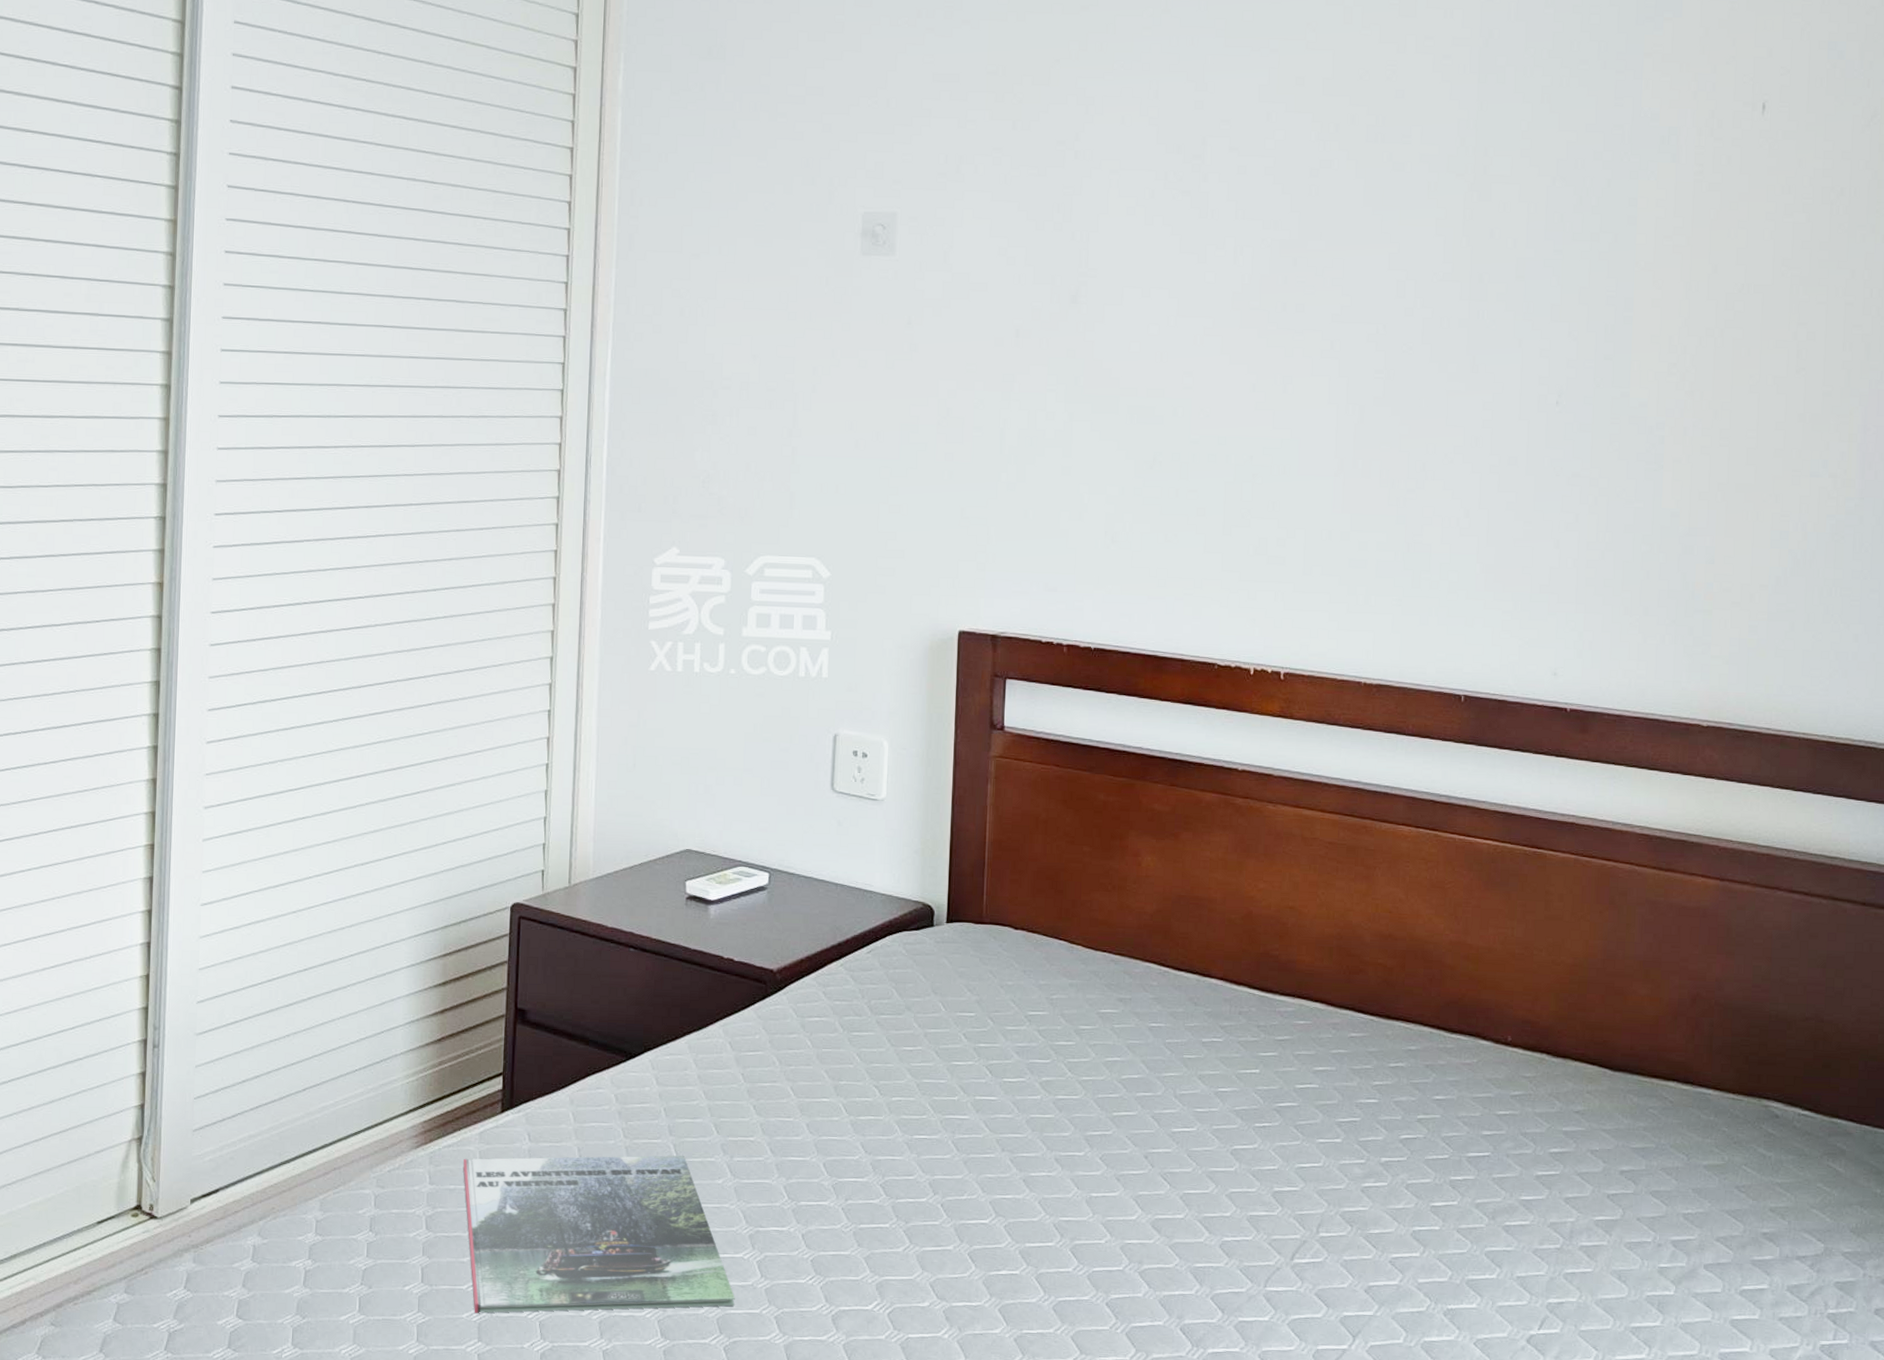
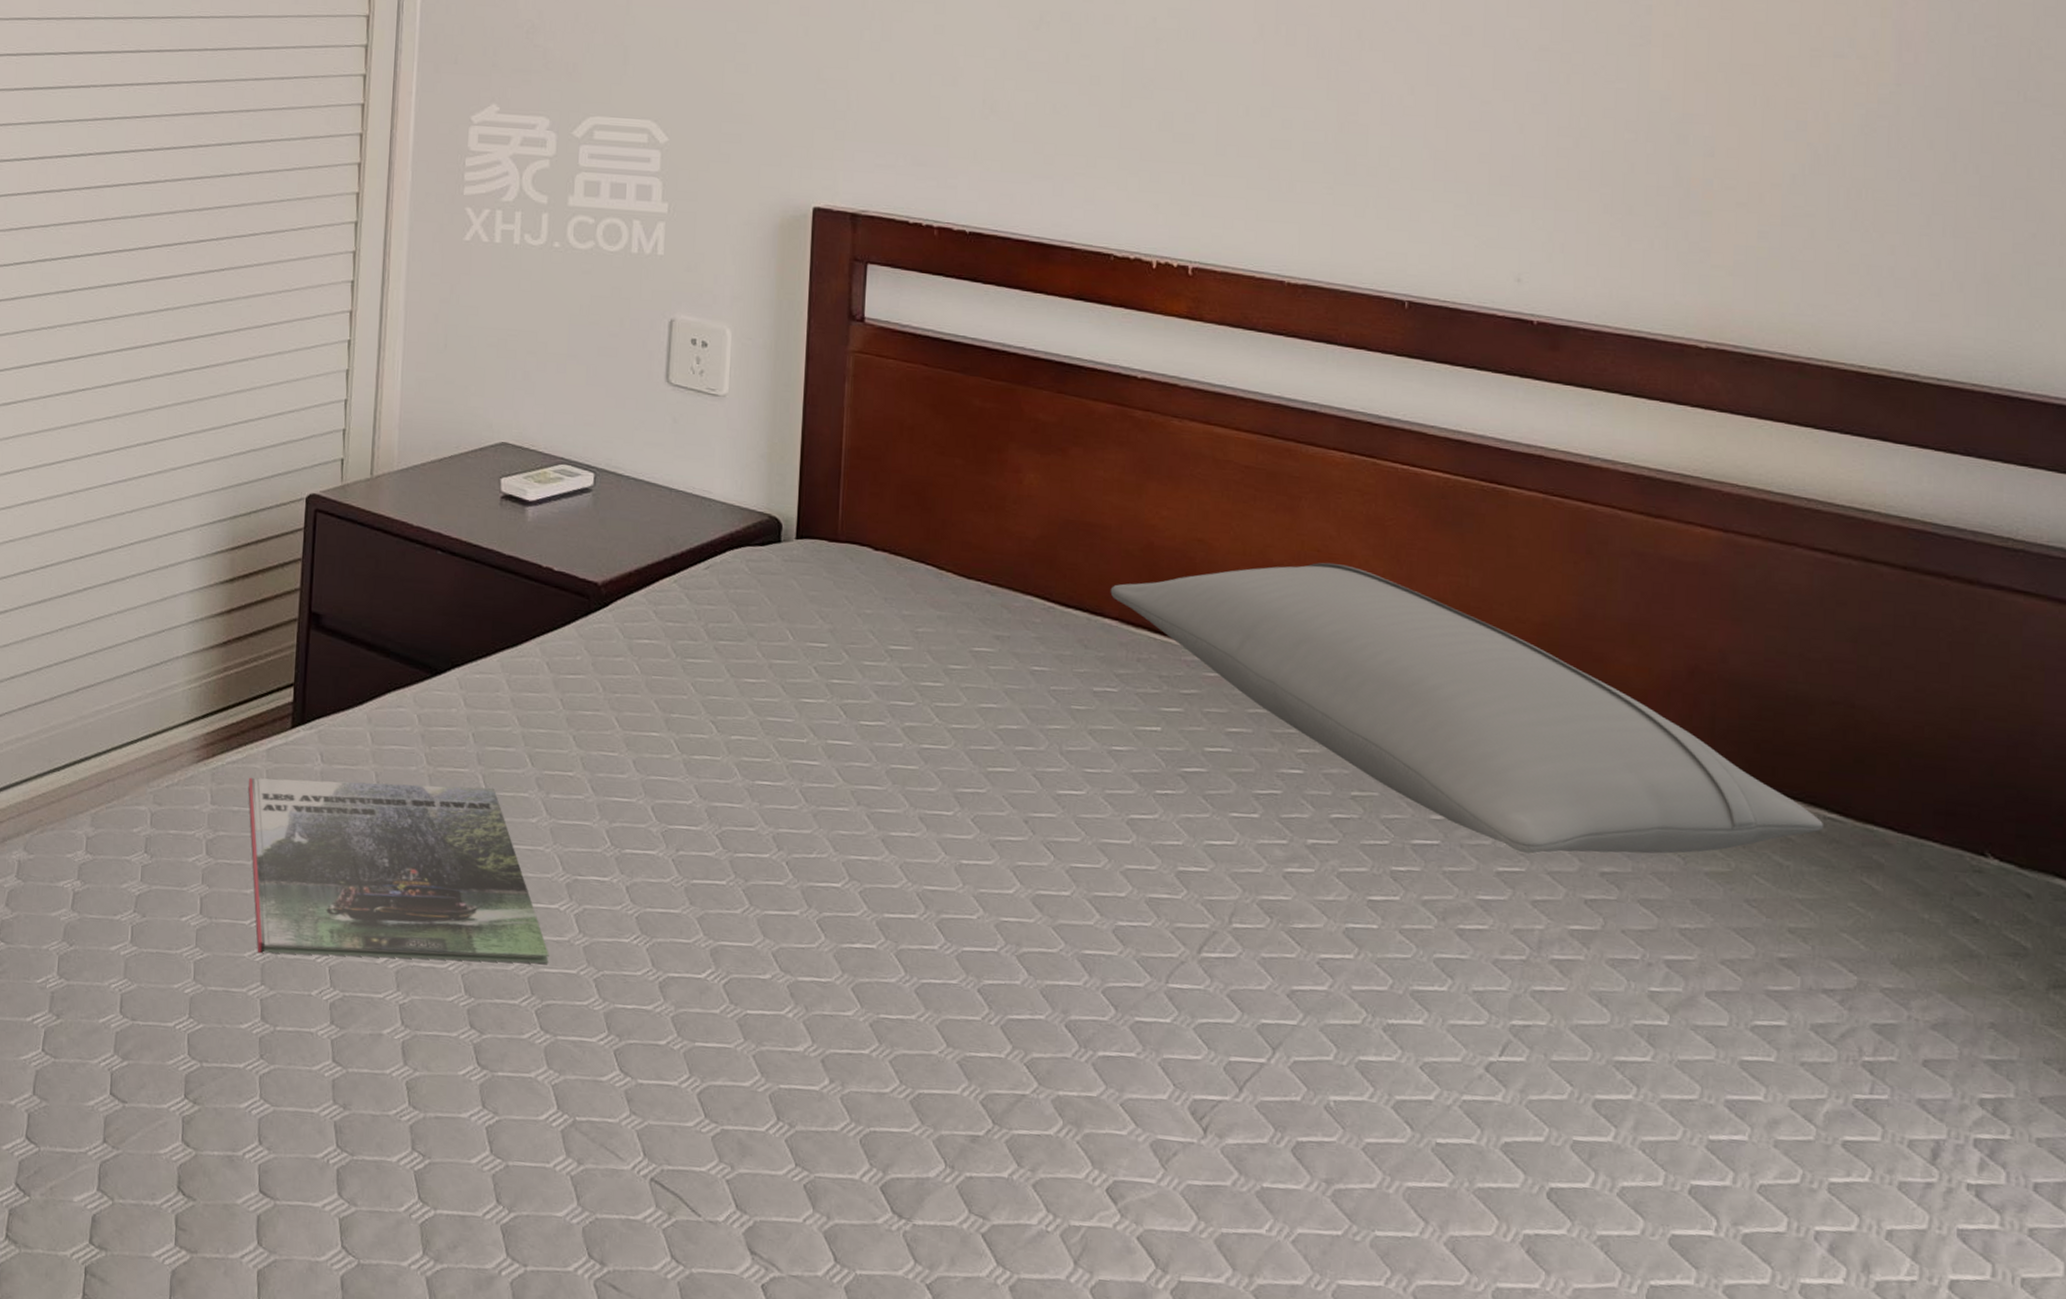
pillow: none [1216,921,1798,1159] -> present [1110,562,1823,855]

